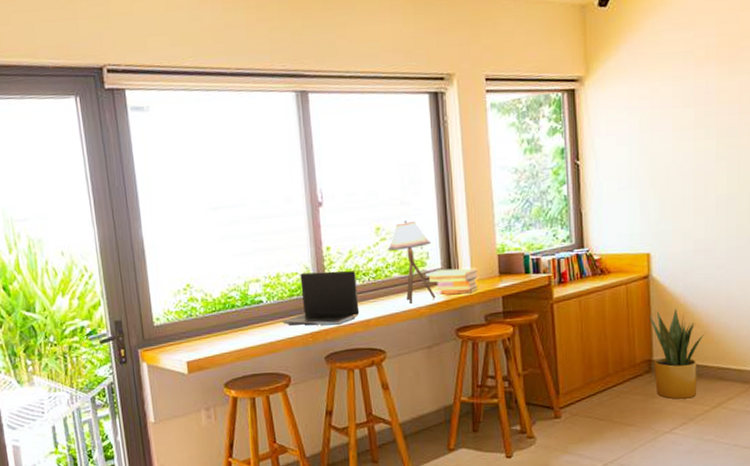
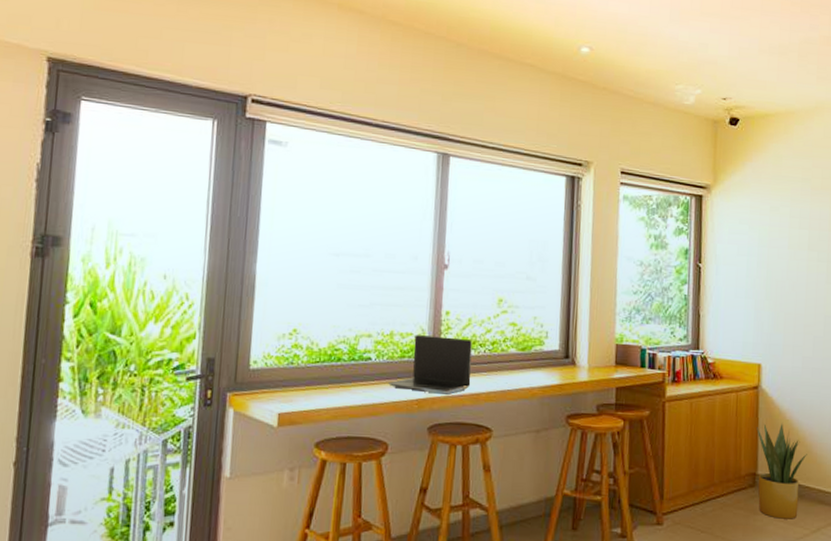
table lamp: present [388,220,436,305] -> none [508,295,551,384]
books: present [425,268,478,296] -> none [542,351,595,382]

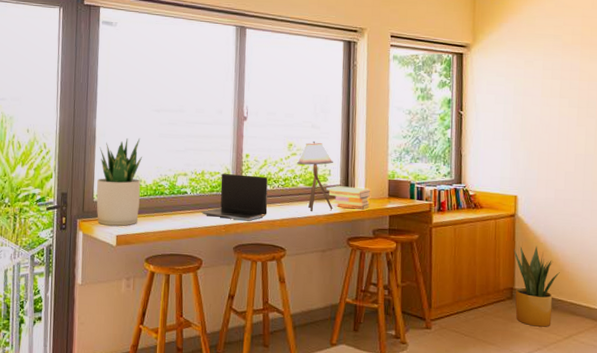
planter: none [253,288,316,401] -> present [96,138,143,226]
table lamp: none [508,295,551,384] -> present [297,141,333,212]
books: none [542,351,595,382] -> present [326,186,370,211]

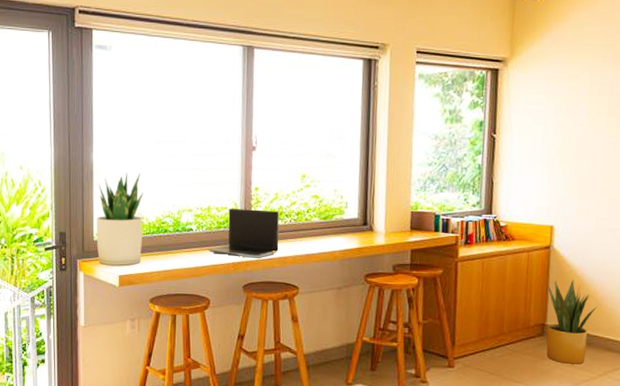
table lamp: present [297,141,333,212] -> none [311,171,351,248]
books: present [326,186,370,211] -> none [342,219,391,245]

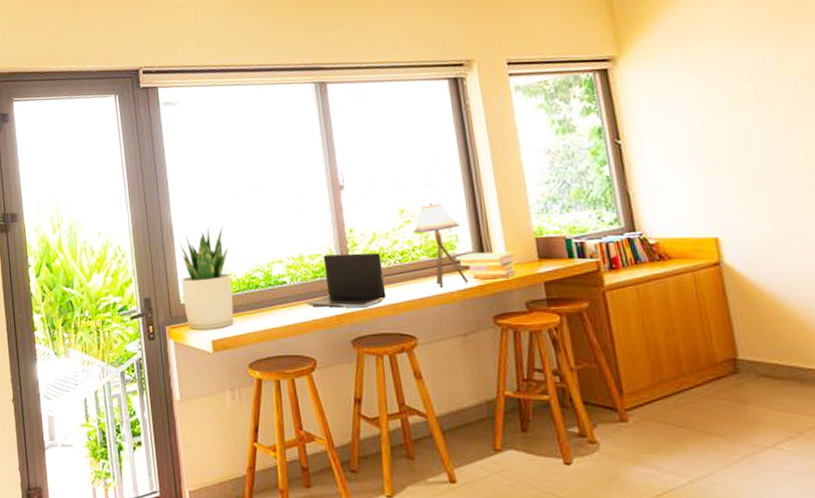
table lamp: none [311,171,351,248] -> present [414,202,469,289]
books: none [342,219,391,245] -> present [455,252,516,280]
planter: present [546,279,597,364] -> none [727,300,803,408]

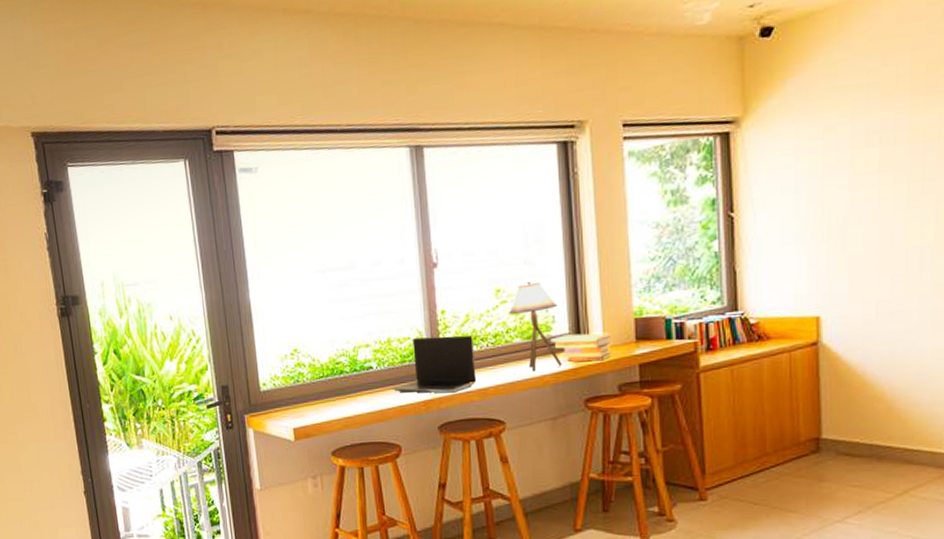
planter: present [178,226,234,330] -> none [258,308,317,418]

